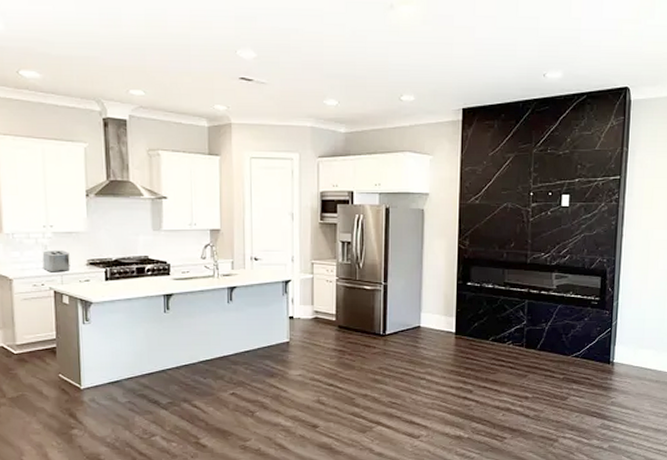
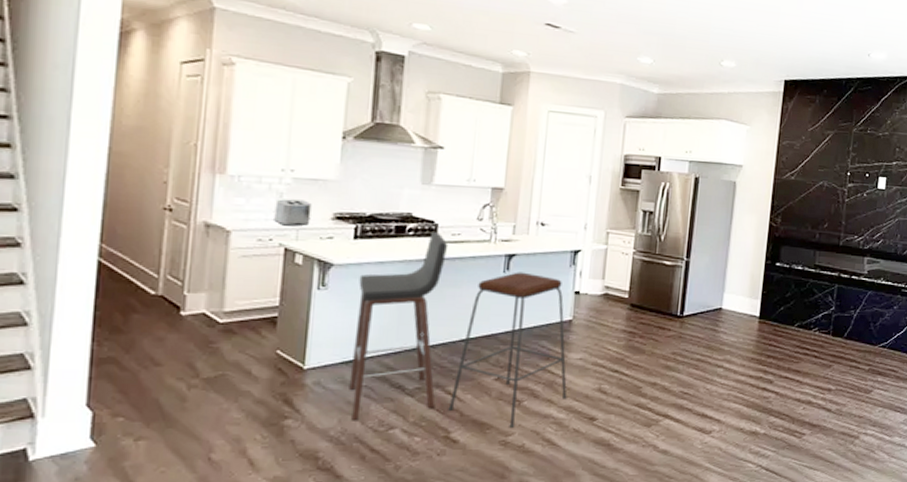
bar stool: none [113,271,185,430] -> present [349,232,449,421]
bar stool: none [196,302,292,434] -> present [448,272,567,428]

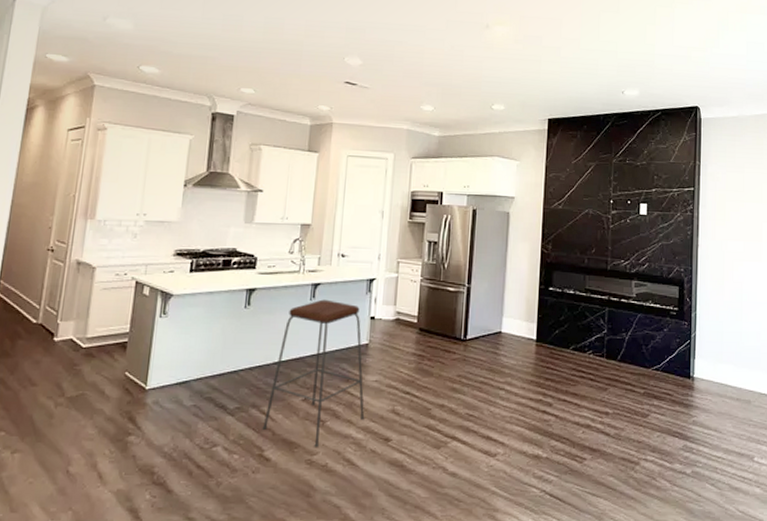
toaster: present [274,199,312,226] -> none [129,239,158,262]
bar stool: present [349,232,449,421] -> none [181,265,265,438]

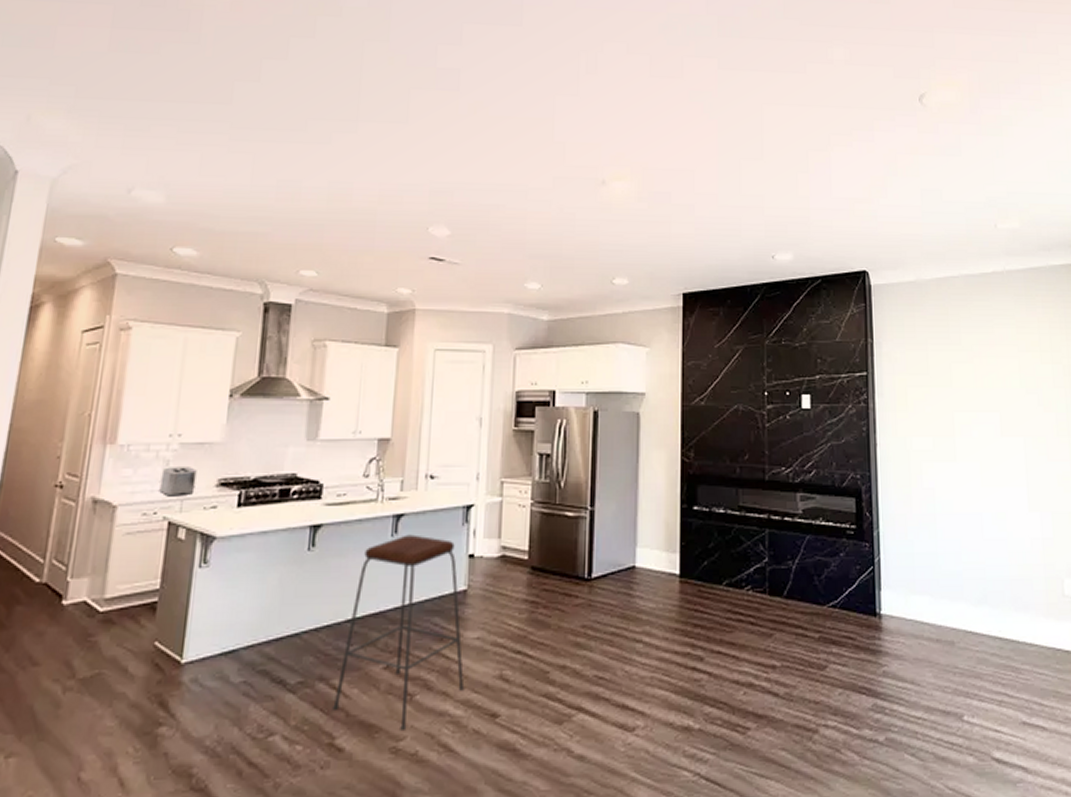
toaster: none [129,239,158,262] -> present [159,467,197,497]

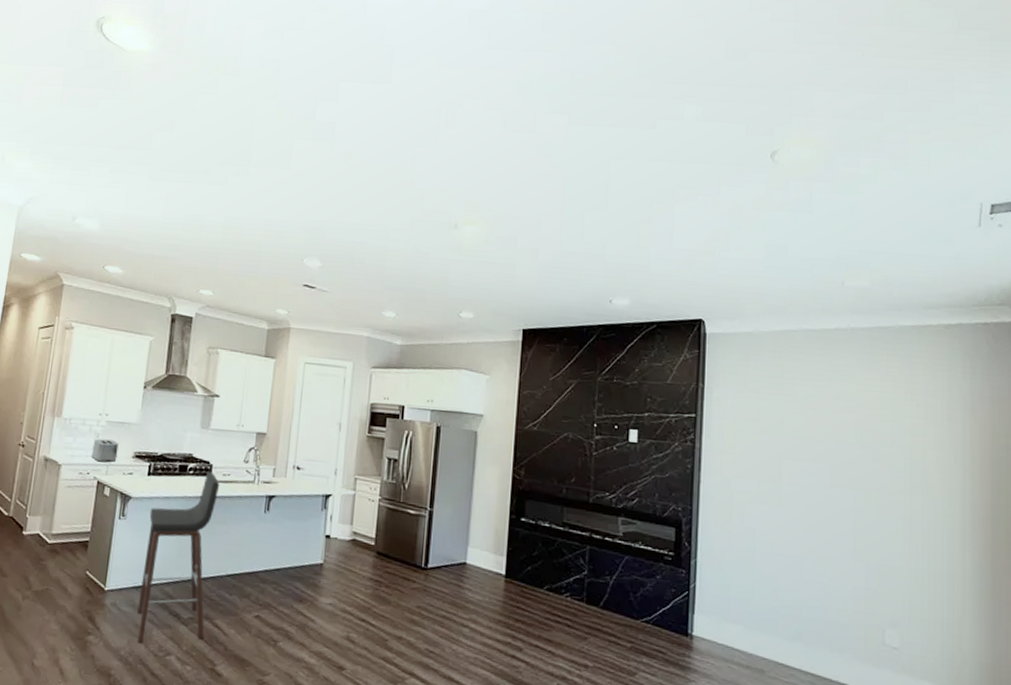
bar stool: none [227,494,334,727] -> present [137,472,220,644]
bar stool: present [333,534,465,730] -> none [215,512,318,668]

